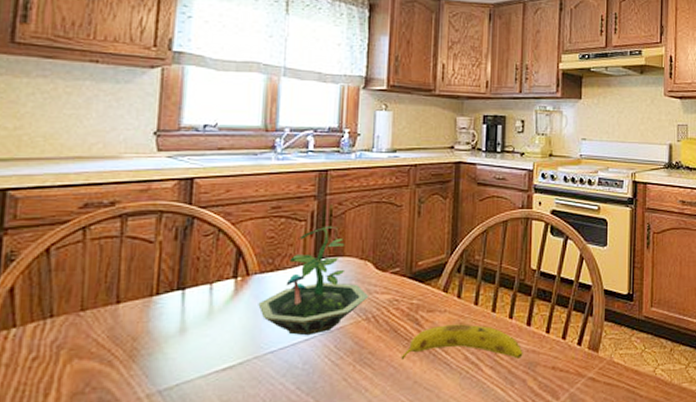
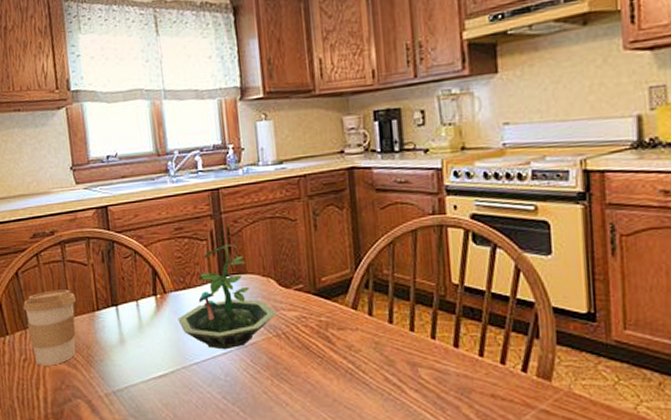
coffee cup: none [48,270,129,365] -> present [23,289,76,366]
fruit: present [401,324,523,360] -> none [316,343,453,383]

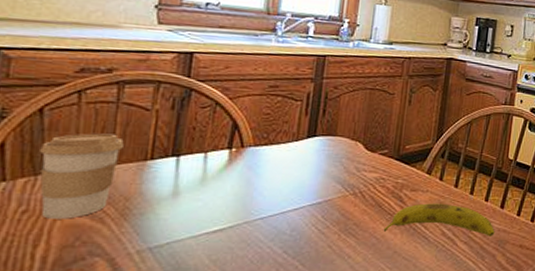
terrarium: present [178,244,277,350] -> none [251,107,358,206]
fruit: none [316,343,453,383] -> present [383,203,495,236]

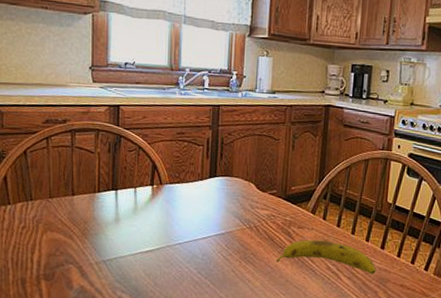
coffee cup: present [40,133,124,219] -> none [28,170,79,235]

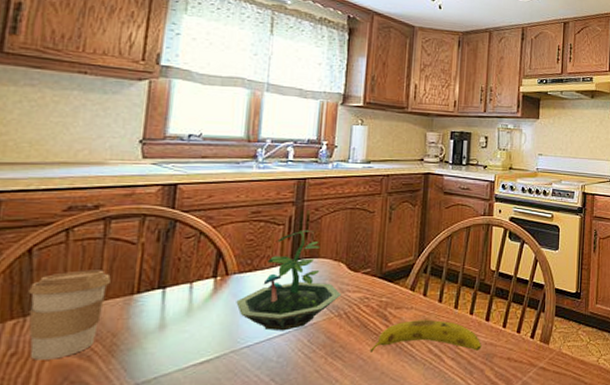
coffee cup: none [28,170,79,235] -> present [28,270,111,360]
terrarium: none [169,151,252,235] -> present [236,229,342,331]

